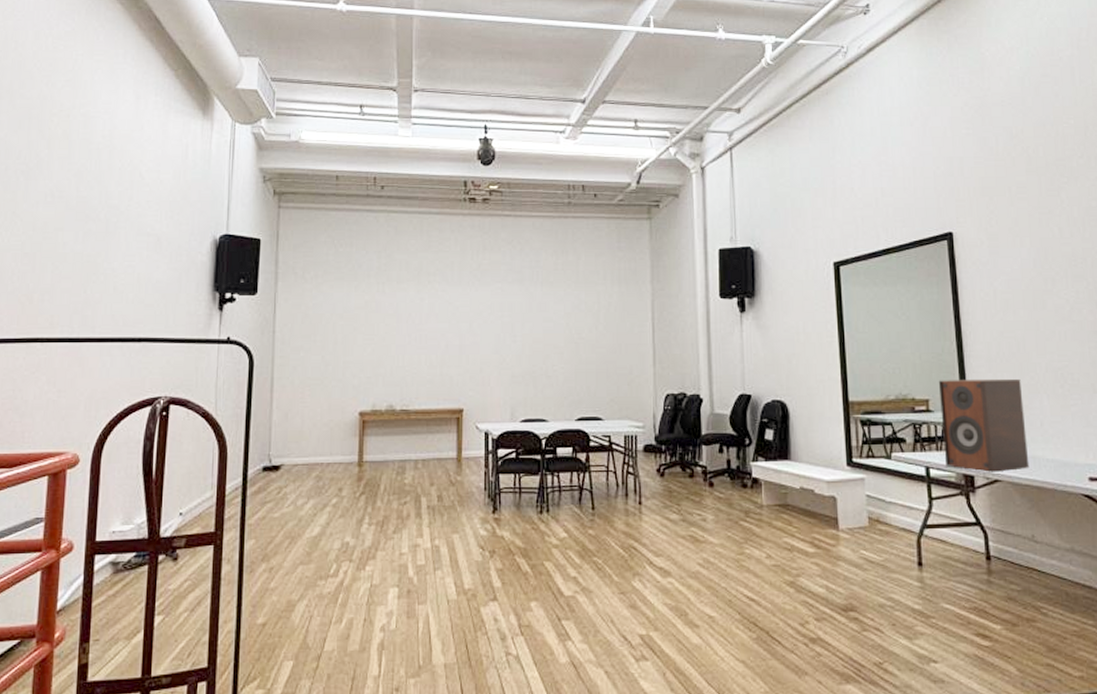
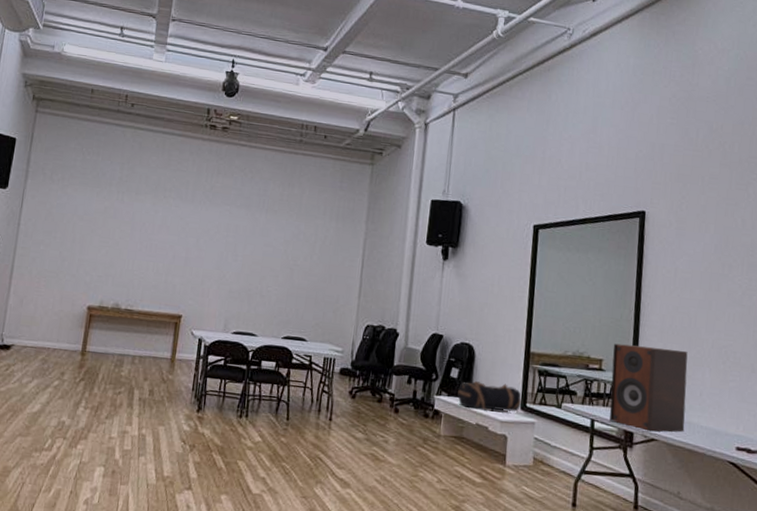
duffel bag: none [776,439,846,472] -> present [457,381,522,413]

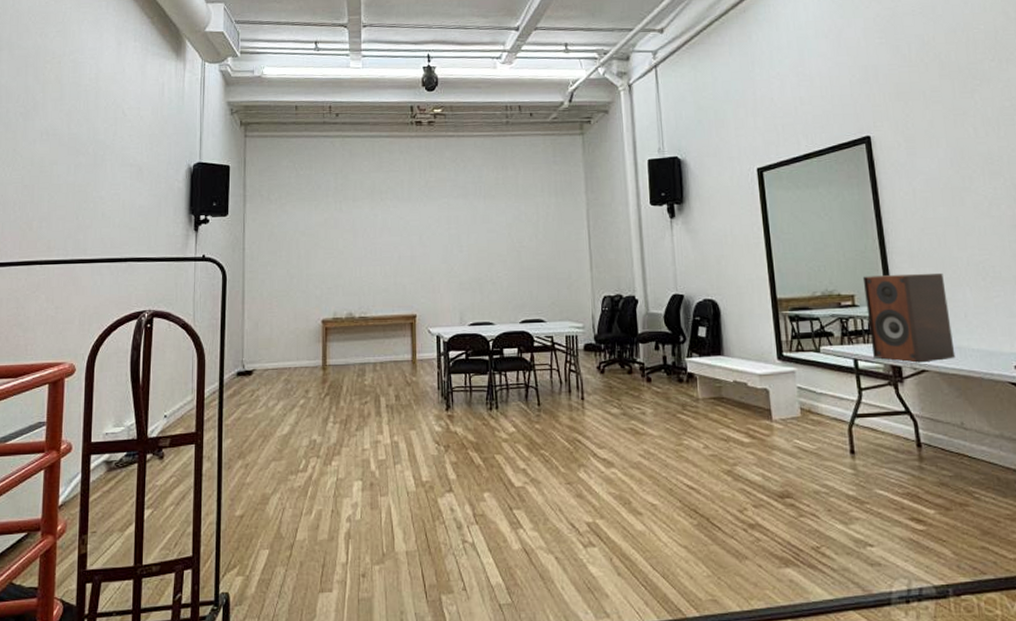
duffel bag: present [457,381,522,413] -> none [709,335,777,367]

